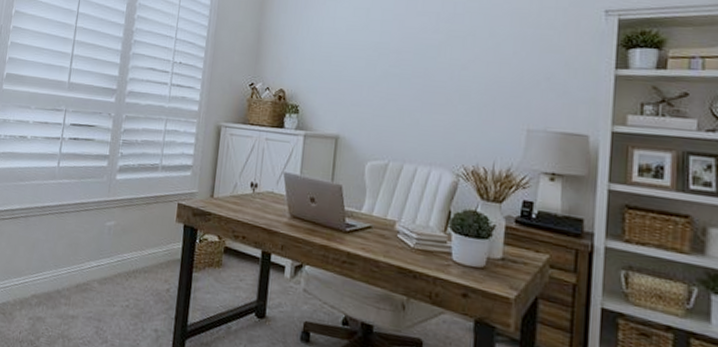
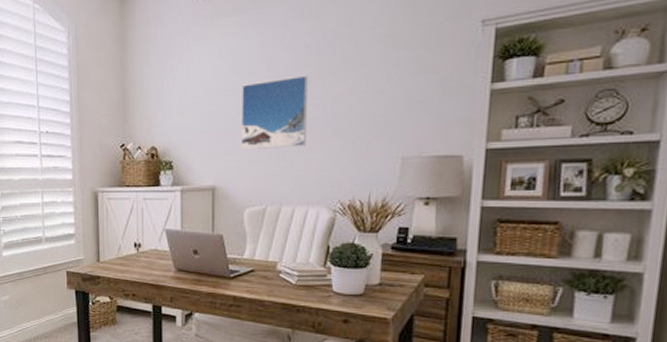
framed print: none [368,39,437,107] -> present [241,75,308,149]

